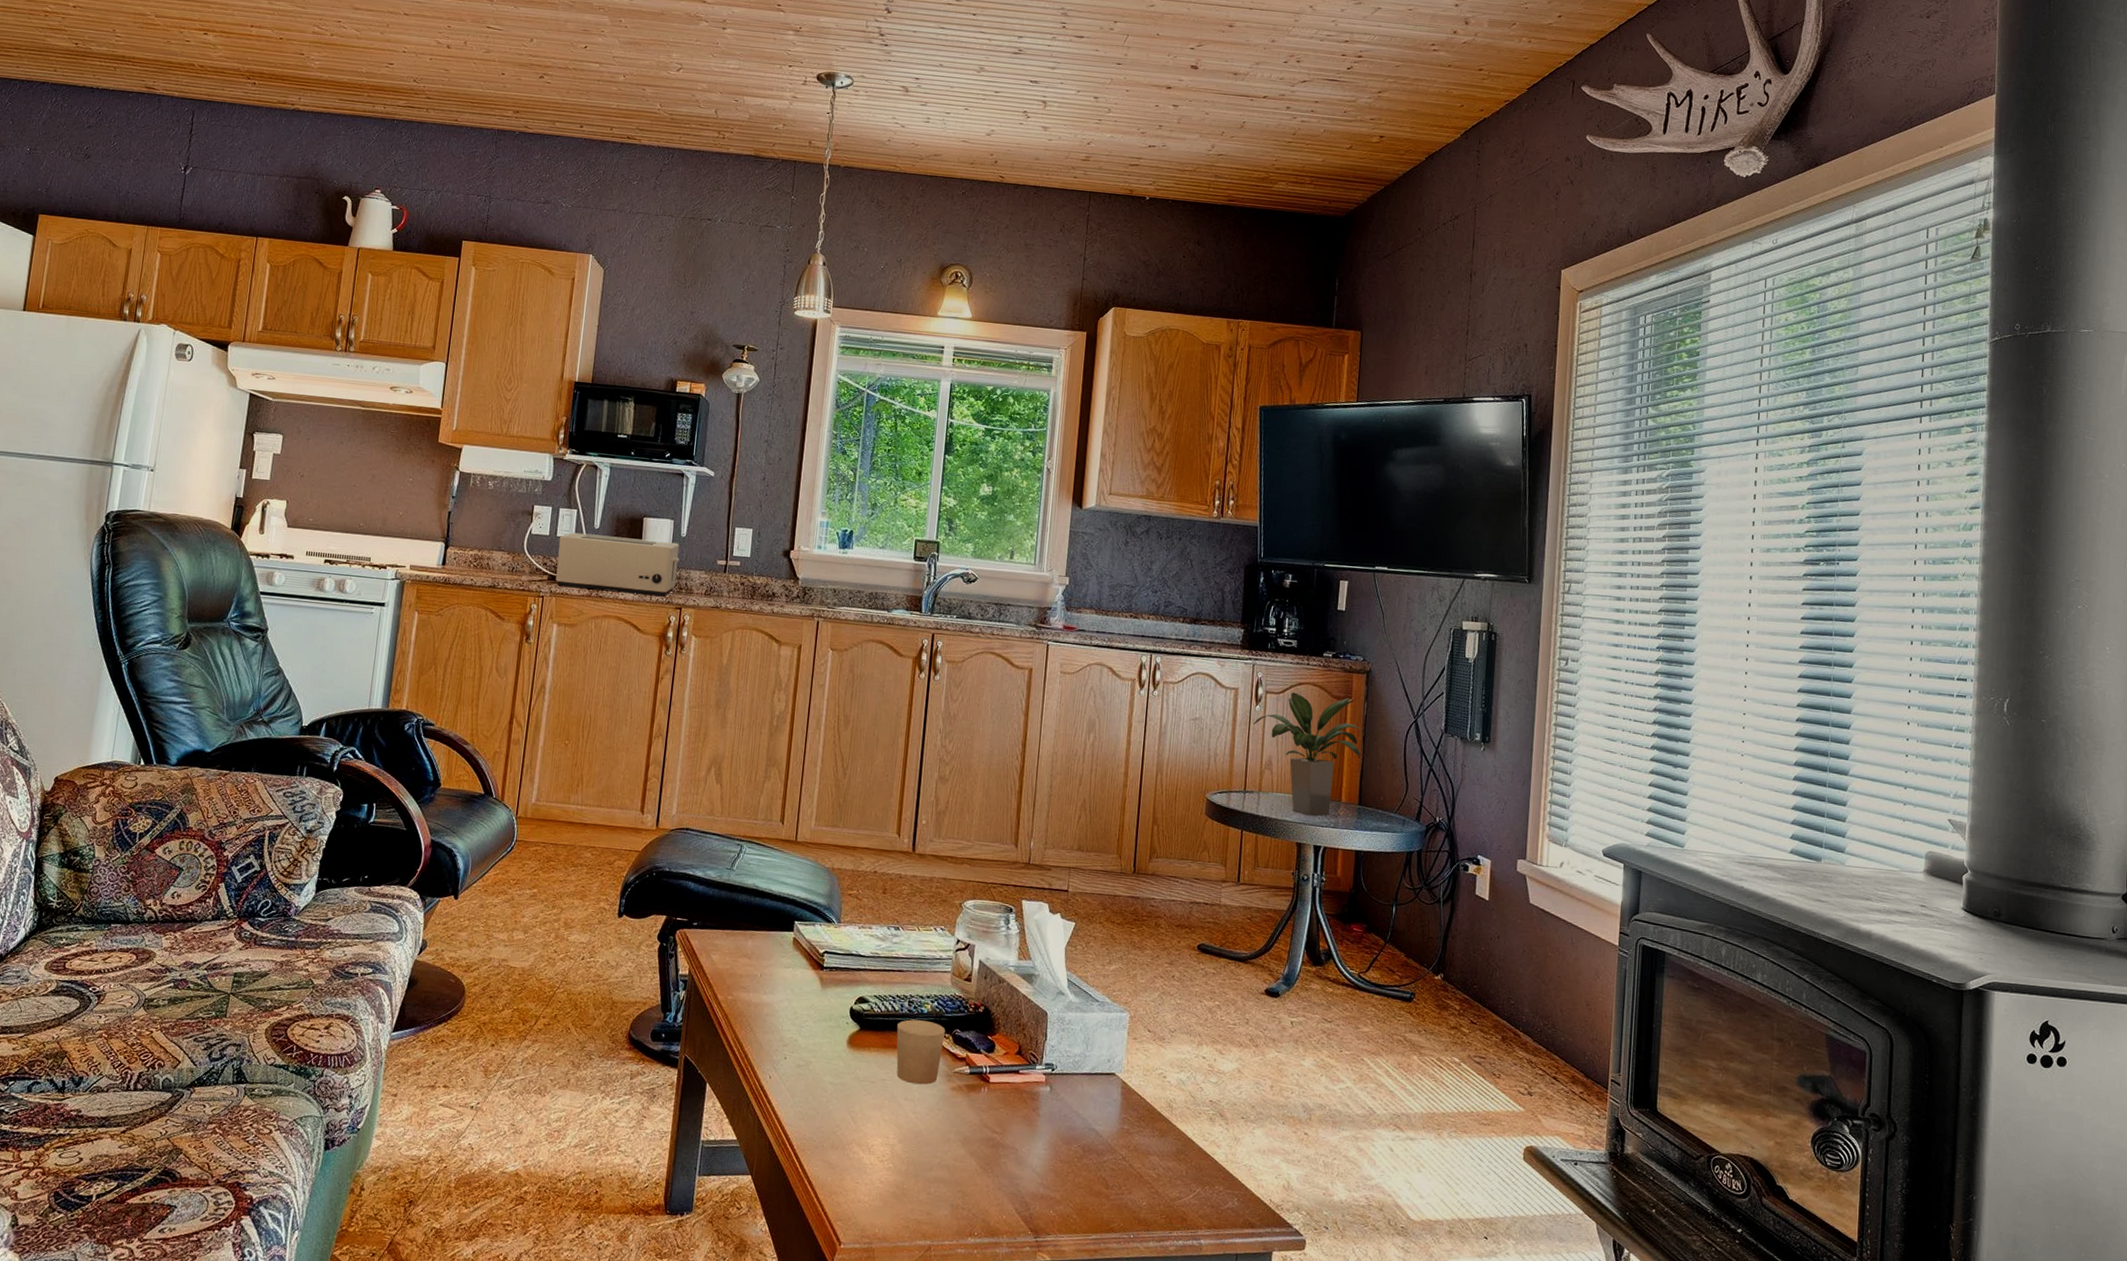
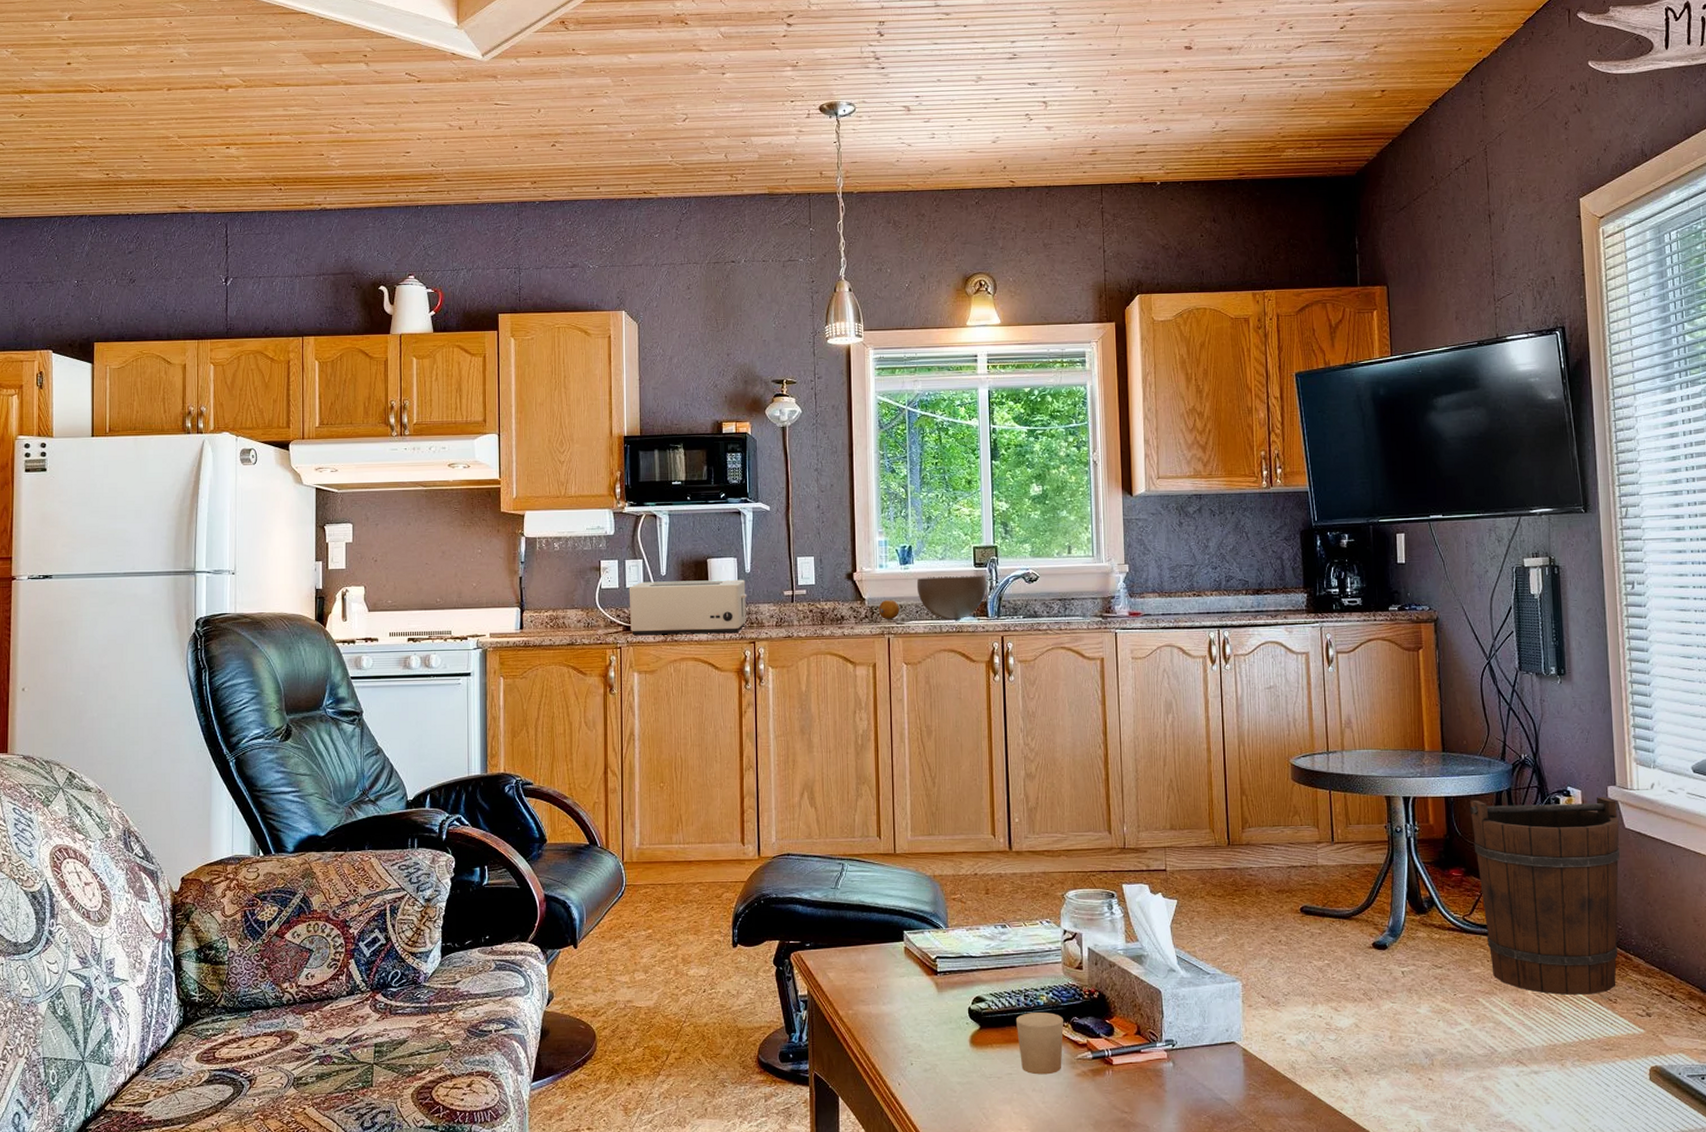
fruit: none [811,582,833,603] -> present [878,600,900,620]
bowl: none [853,564,925,611] -> present [916,577,987,620]
potted plant: present [1252,691,1369,816] -> none [1327,648,1444,769]
wooden bucket: none [1378,856,1526,1067] -> present [1469,797,1620,995]

